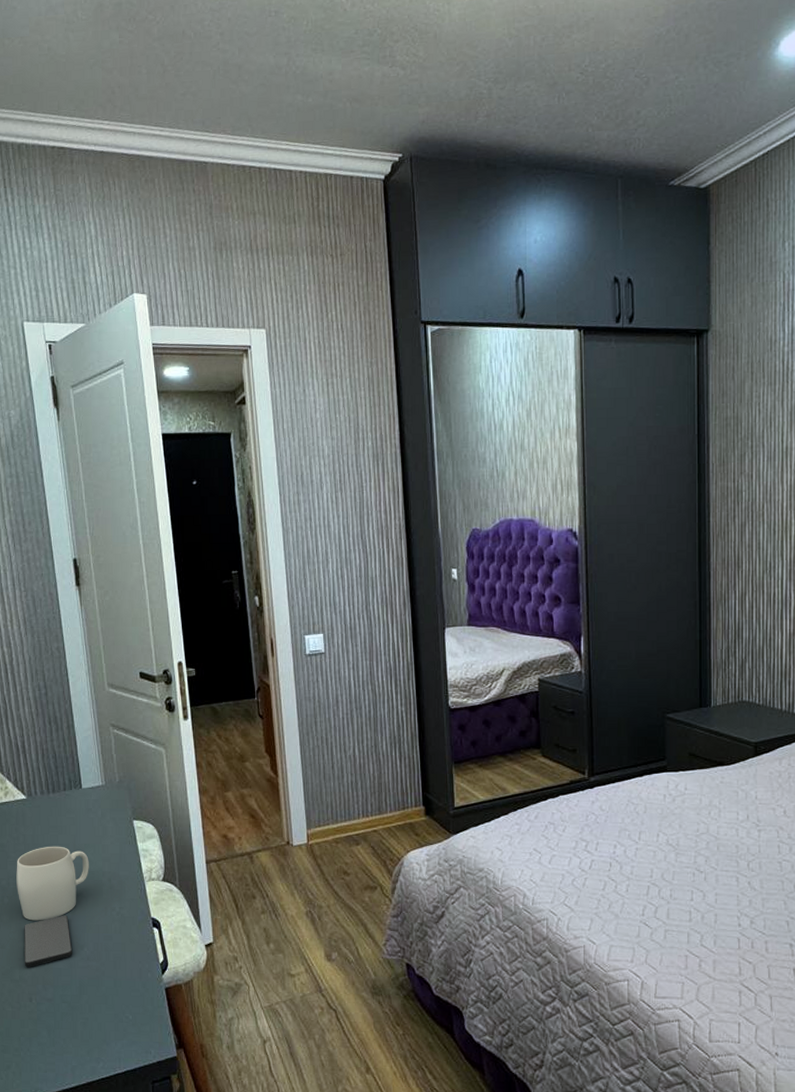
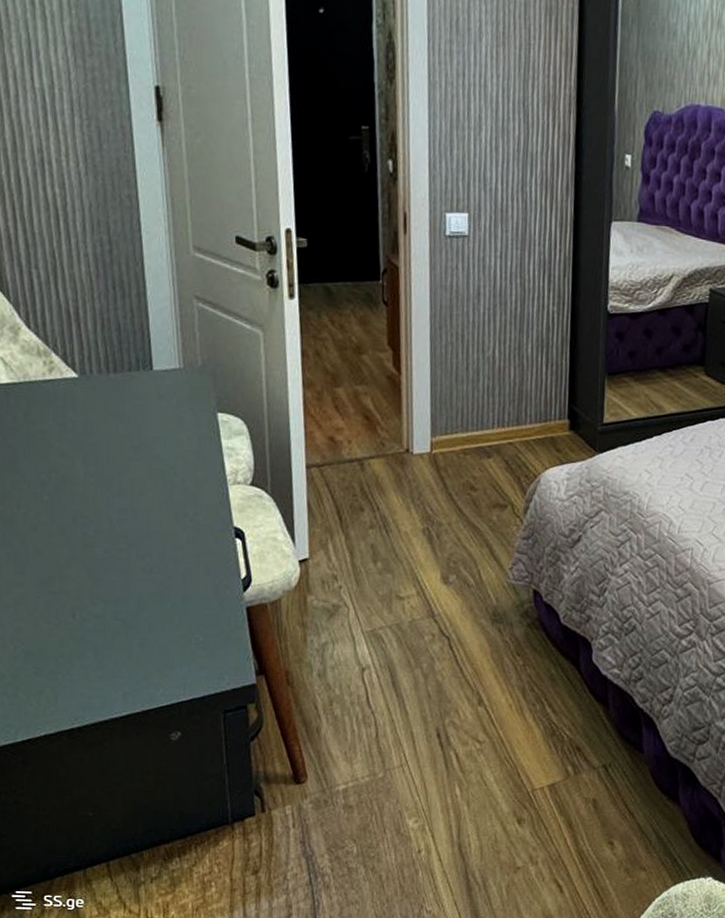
mug: present [16,846,89,921] -> none [60,436,158,525]
smartphone: present [23,915,73,967] -> none [66,518,131,578]

